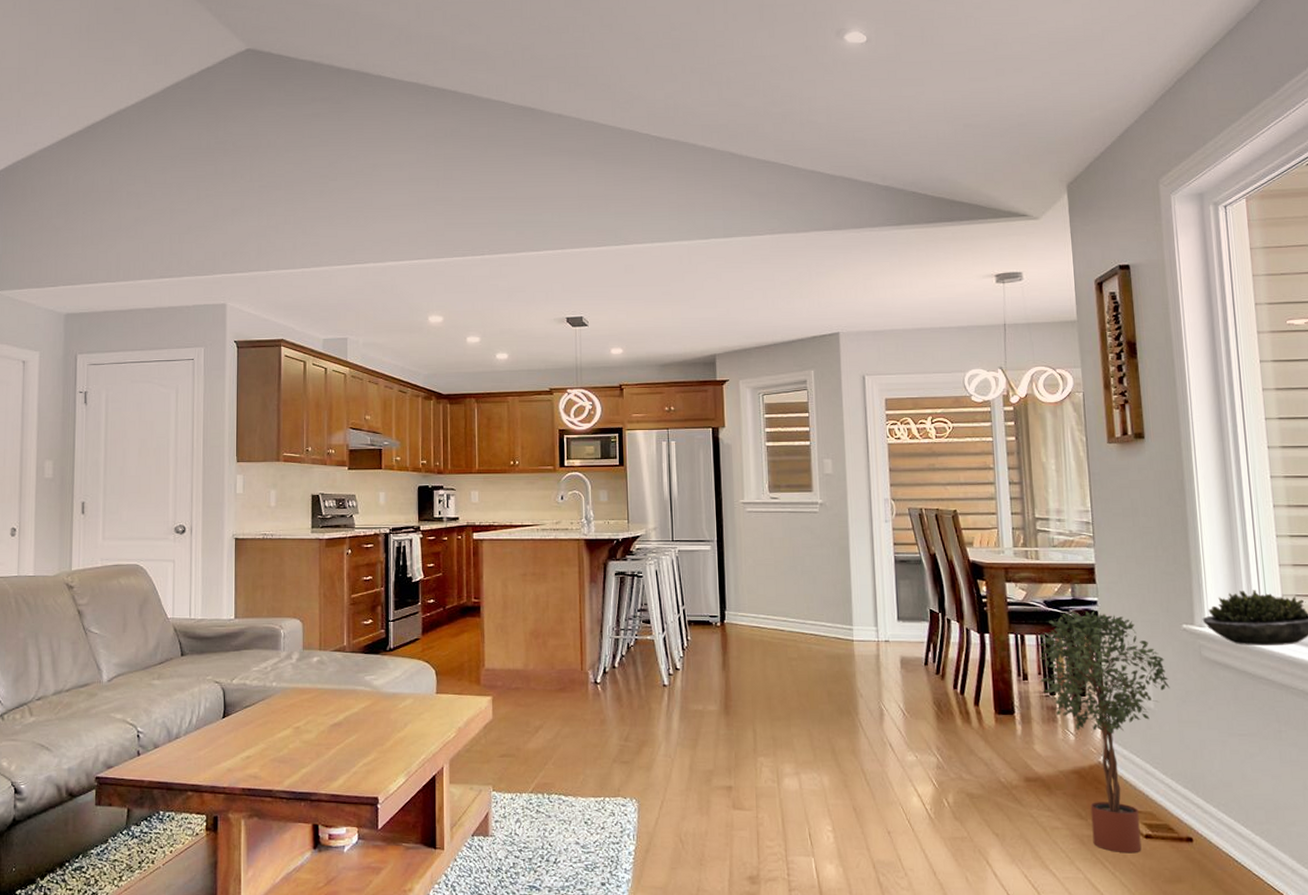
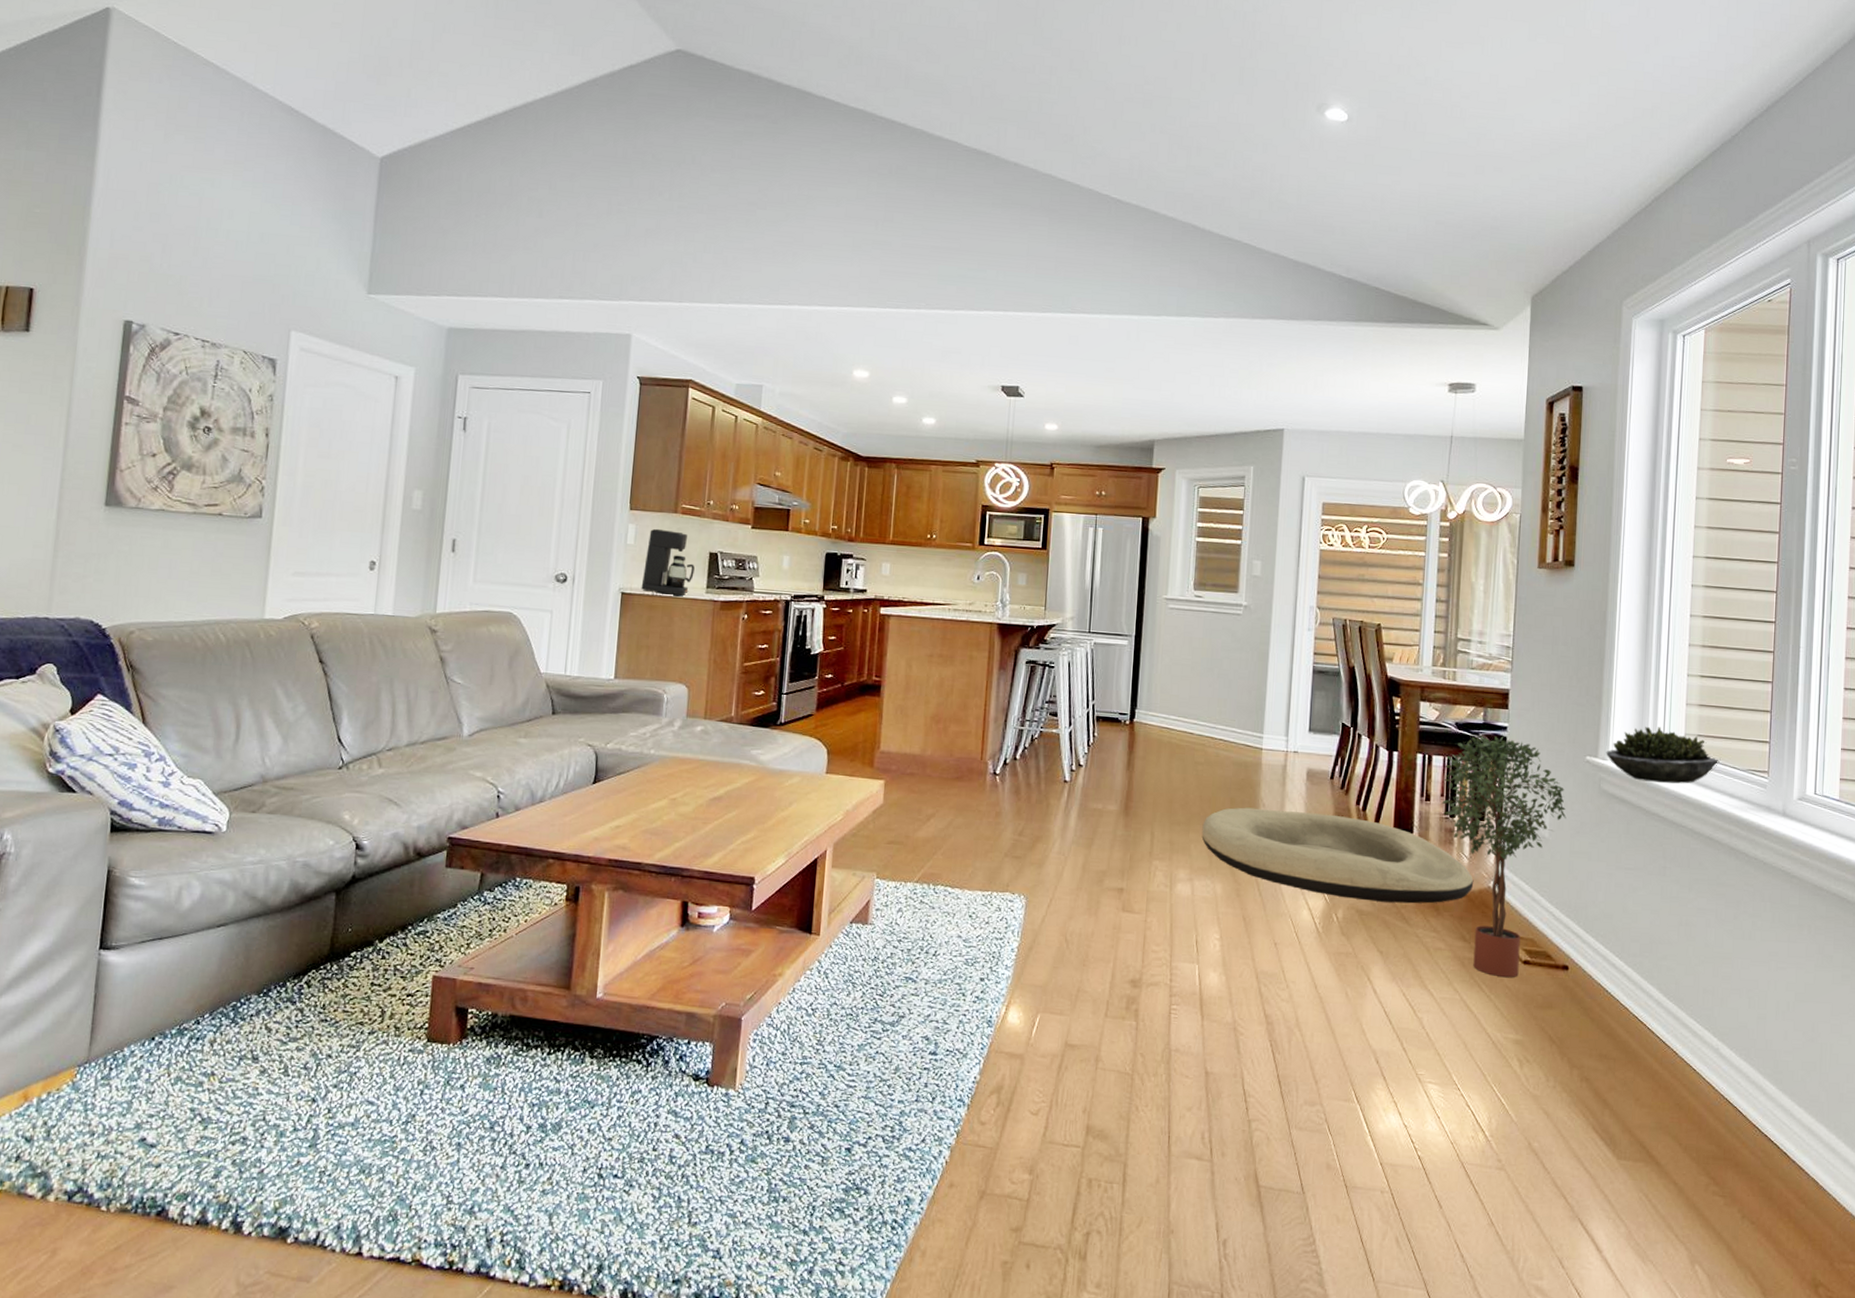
coffee maker: none [252,477,299,538] -> present [641,528,695,596]
dog bed: none [802,699,1083,784] -> present [1201,807,1474,904]

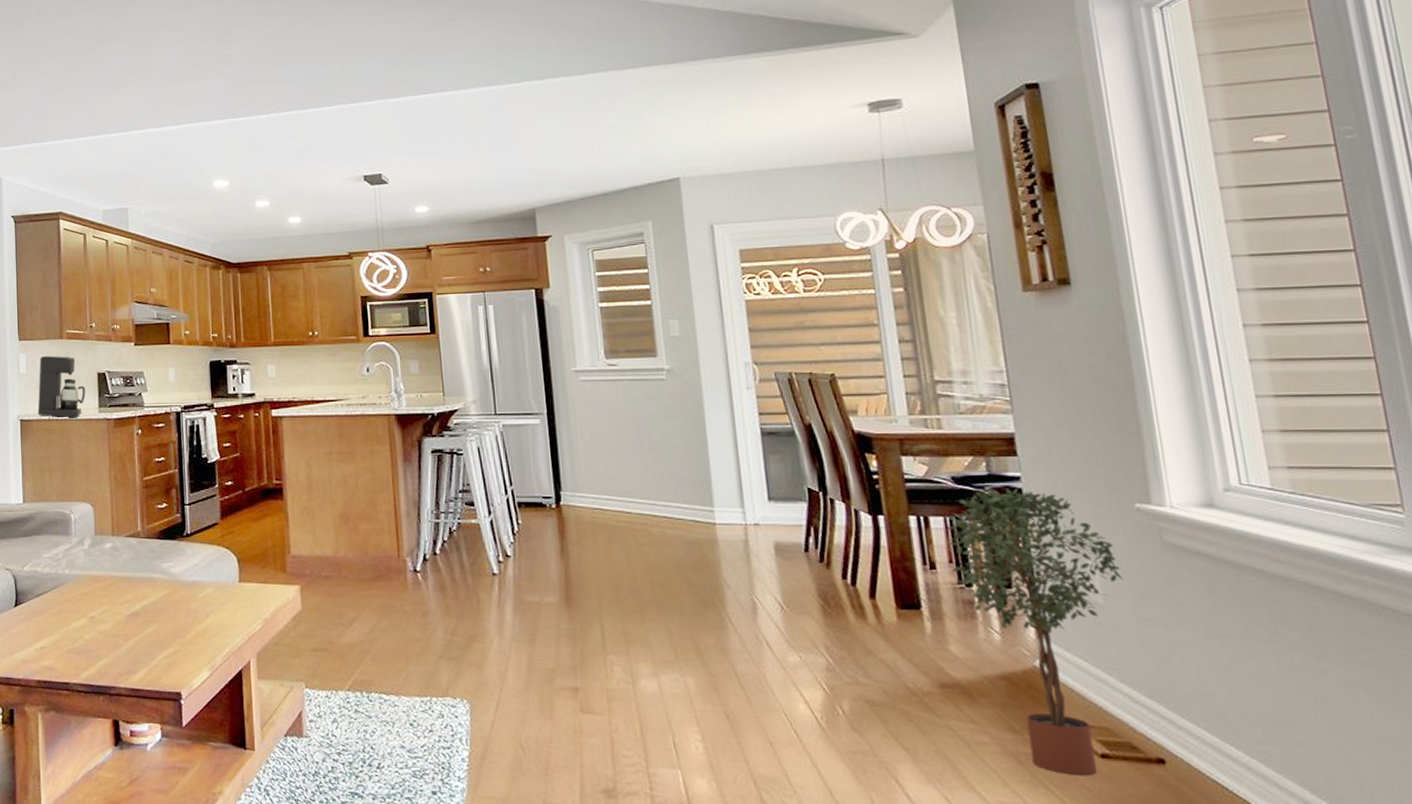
dog bed: present [1201,807,1474,904] -> none [658,590,1013,691]
succulent plant: present [1606,727,1721,784] -> none [1161,461,1328,530]

